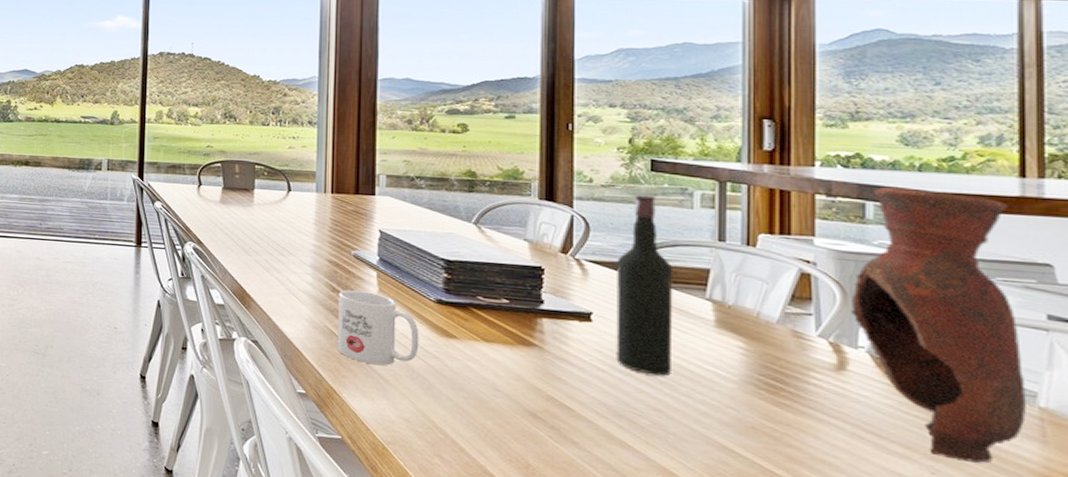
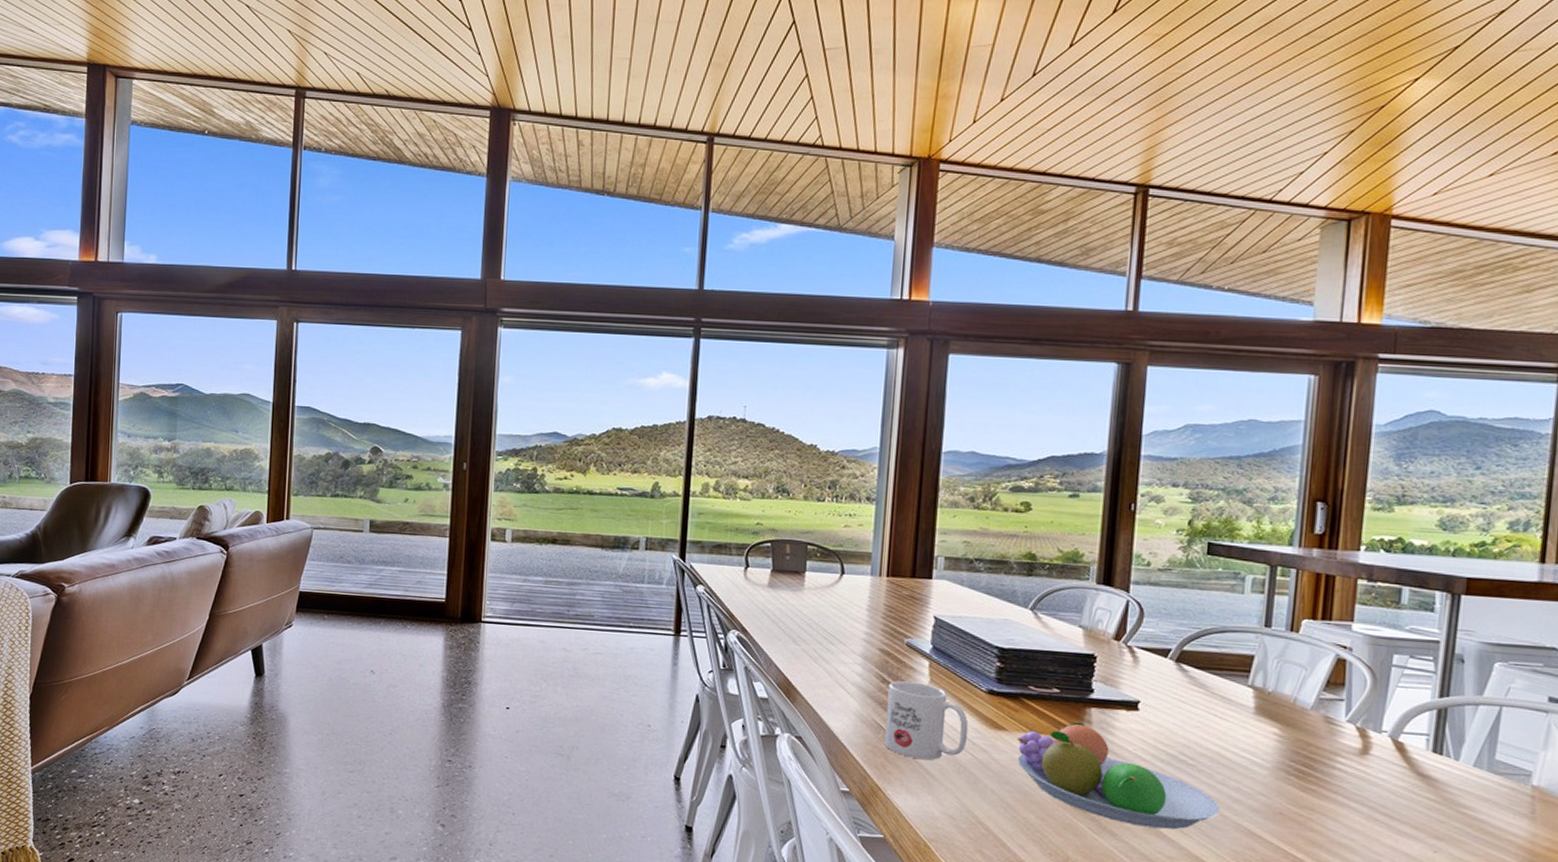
fruit bowl: none [469,331,686,441] -> present [1017,721,1220,830]
wine bottle: present [616,195,673,376] -> none [1159,579,1220,765]
vase: present [850,186,1026,463] -> none [1378,571,1527,840]

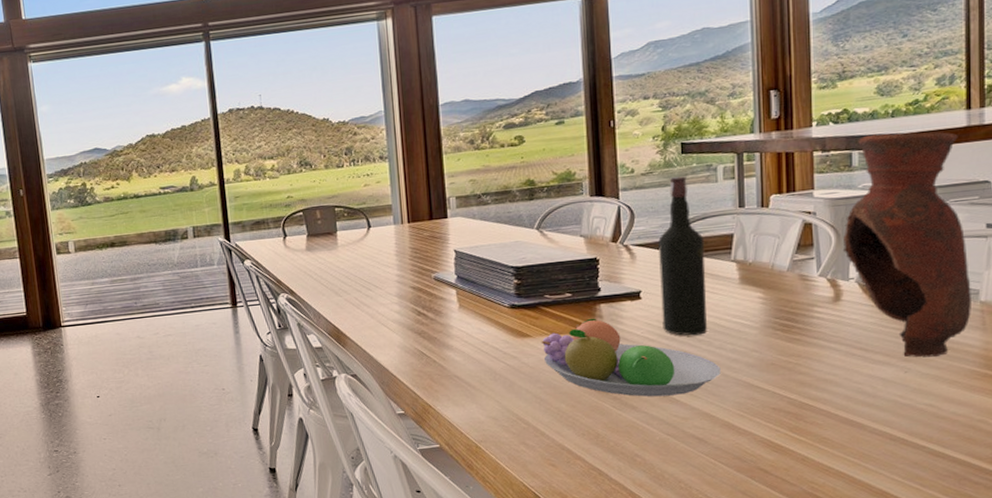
mug: present [885,681,969,760] -> none [424,309,499,375]
wine bottle: none [1159,579,1220,765] -> present [658,176,708,336]
vase: none [1378,571,1527,840] -> present [842,131,971,358]

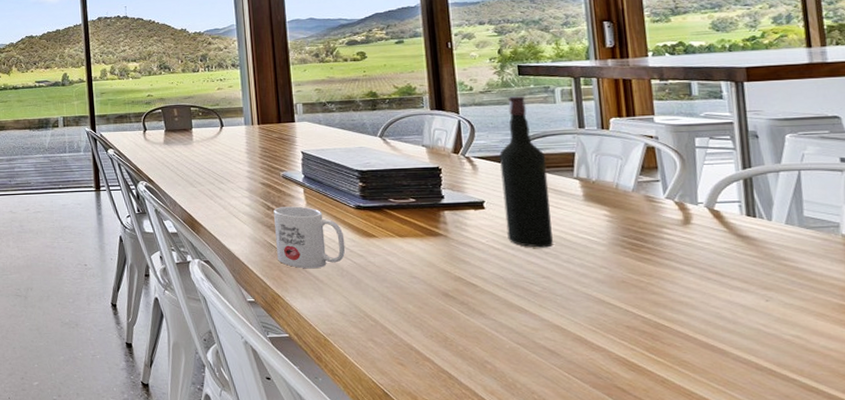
mug: none [424,309,499,375] -> present [274,206,346,269]
fruit bowl: present [541,318,721,397] -> none [386,224,570,305]
vase: present [842,131,971,358] -> none [688,65,833,287]

